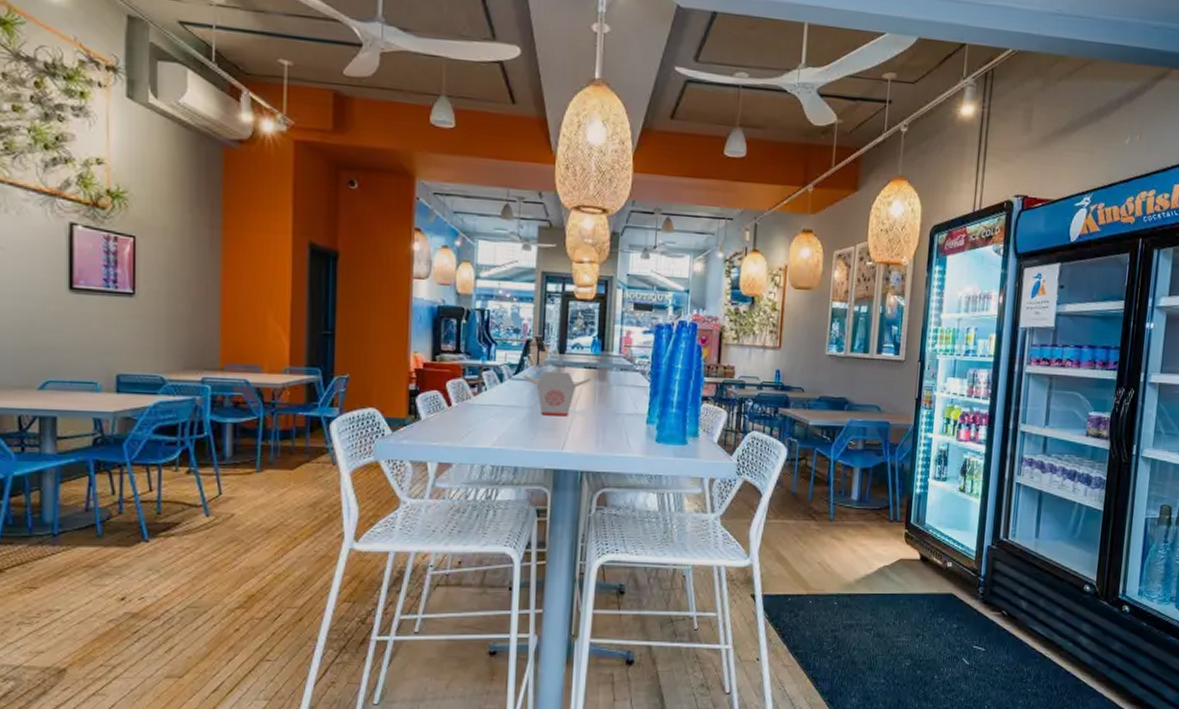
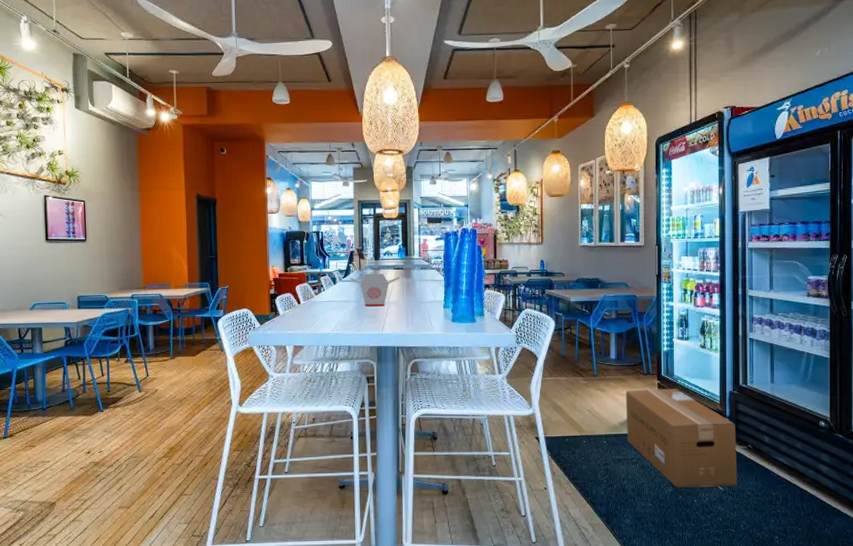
box: none [862,539,990,662] -> present [625,388,738,488]

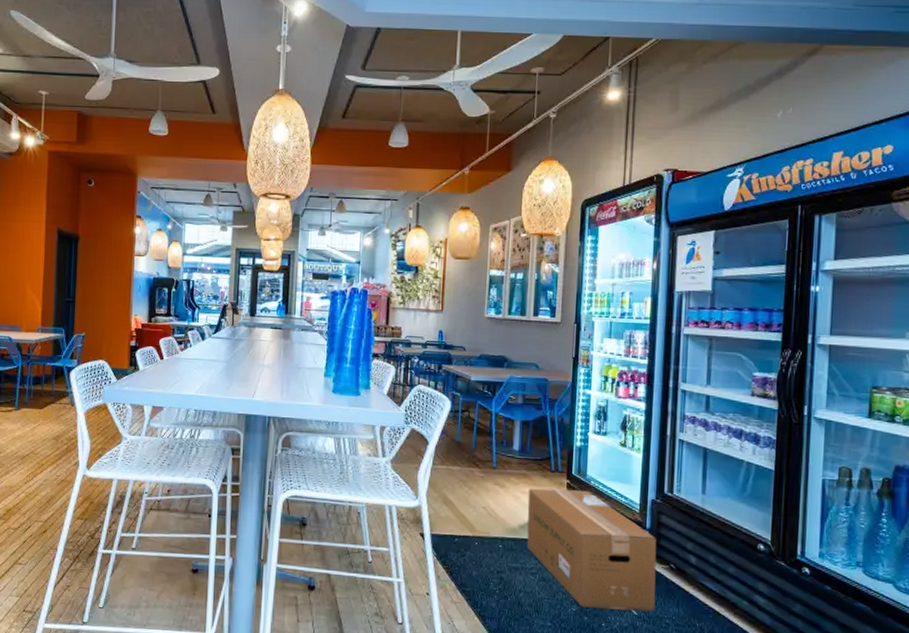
takeout container: present [350,273,400,307] -> none [220,331,277,370]

